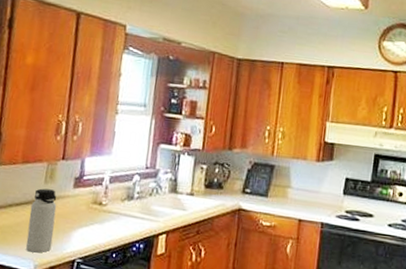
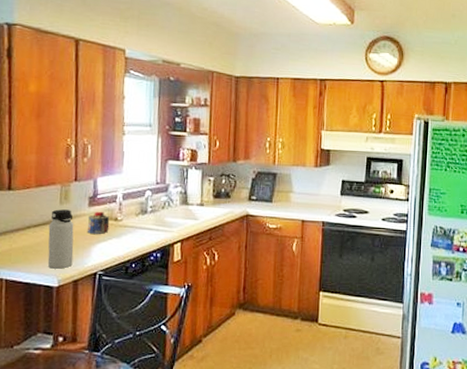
canister: none [69,193,95,218] -> present [86,211,110,234]

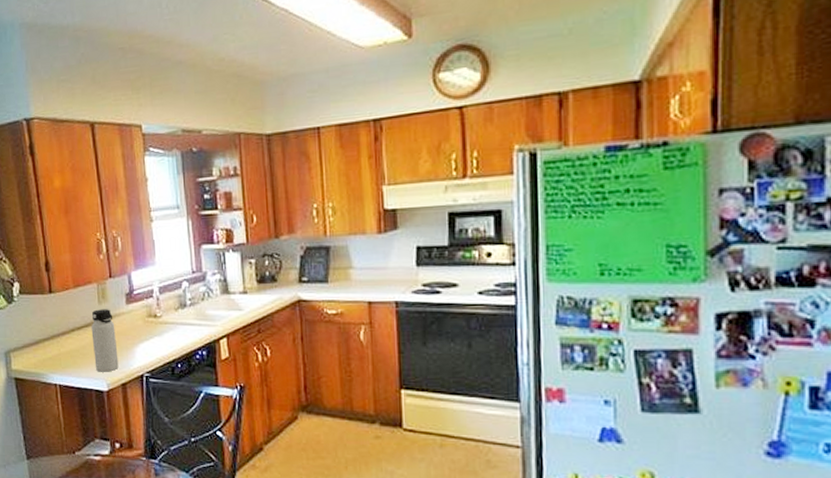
canister: present [86,211,110,234] -> none [127,308,150,333]

